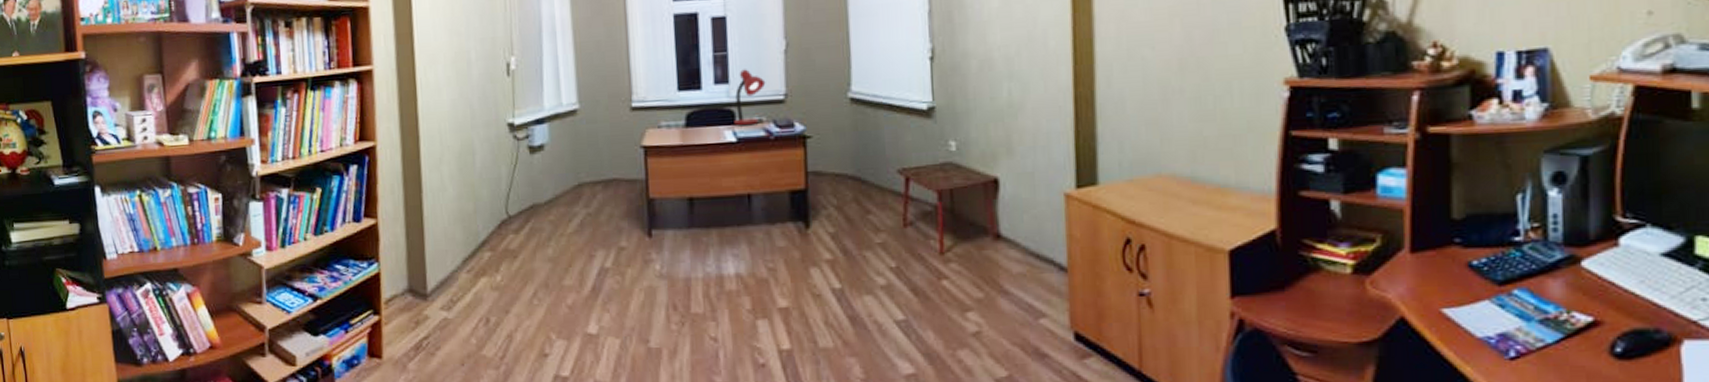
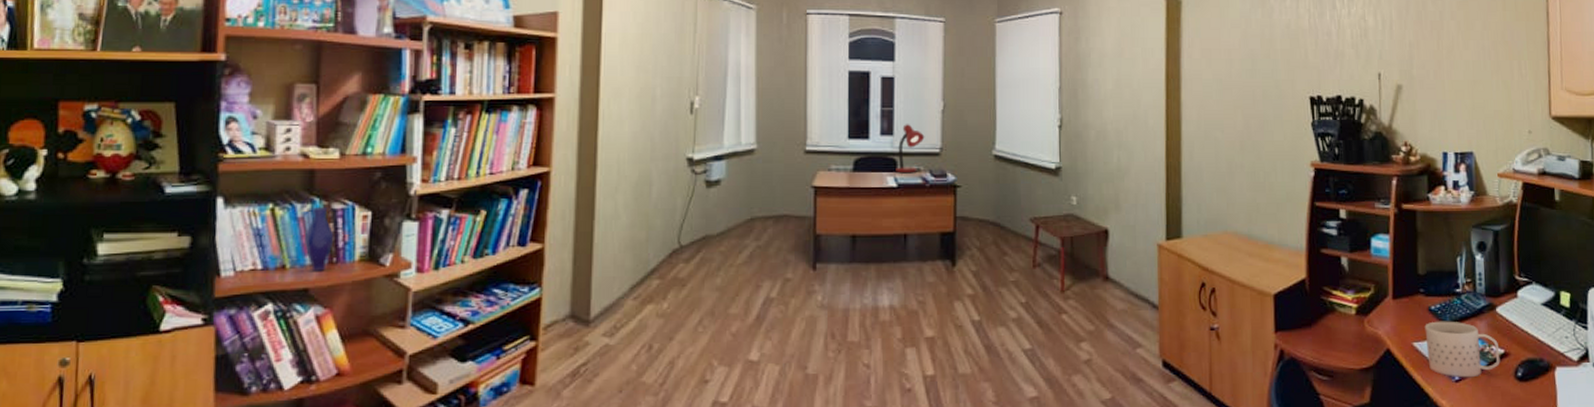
vase: none [168,191,193,252] -> present [303,207,334,271]
mug: none [1461,279,1586,355] -> present [1425,321,1501,378]

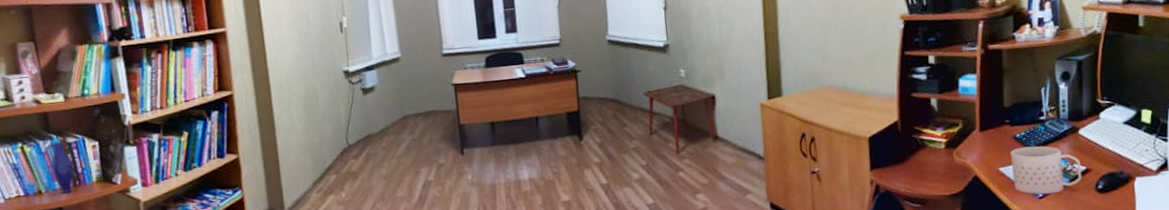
desk lamp: present [896,124,925,174] -> none [522,21,545,66]

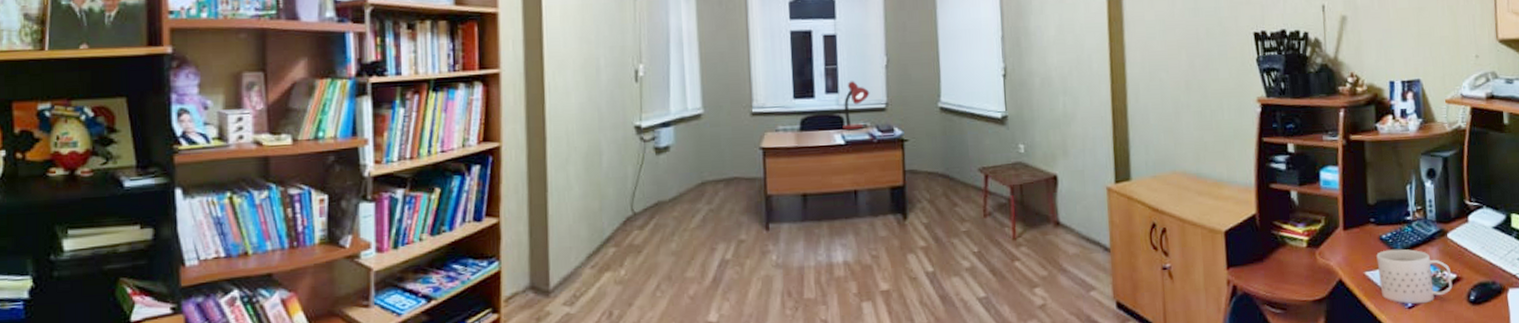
vase: present [50,142,74,193] -> none [263,193,293,256]
desk lamp: none [522,21,545,66] -> present [843,81,870,131]

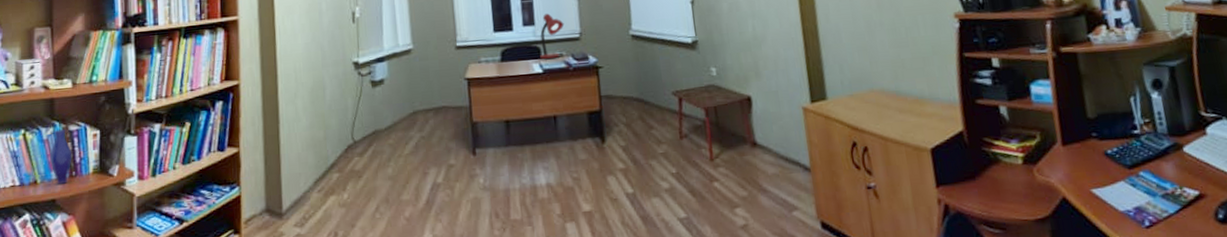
vase: none [263,193,293,256] -> present [49,129,72,184]
mug: present [1376,249,1453,305] -> none [1102,164,1196,224]

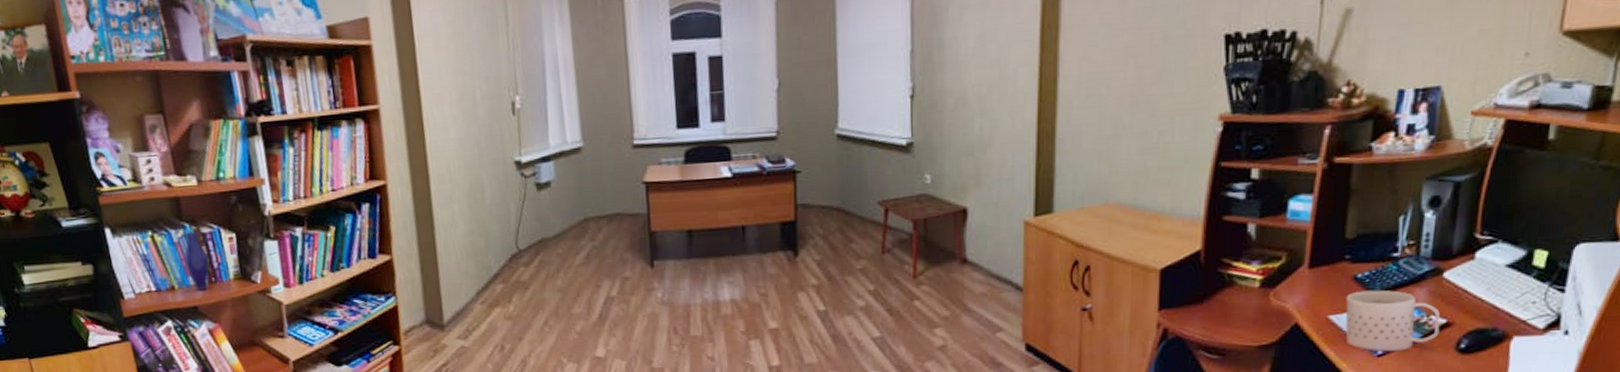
desk lamp: present [540,13,564,60] -> none [729,107,760,163]
mug: none [1102,164,1196,224] -> present [1345,290,1441,353]

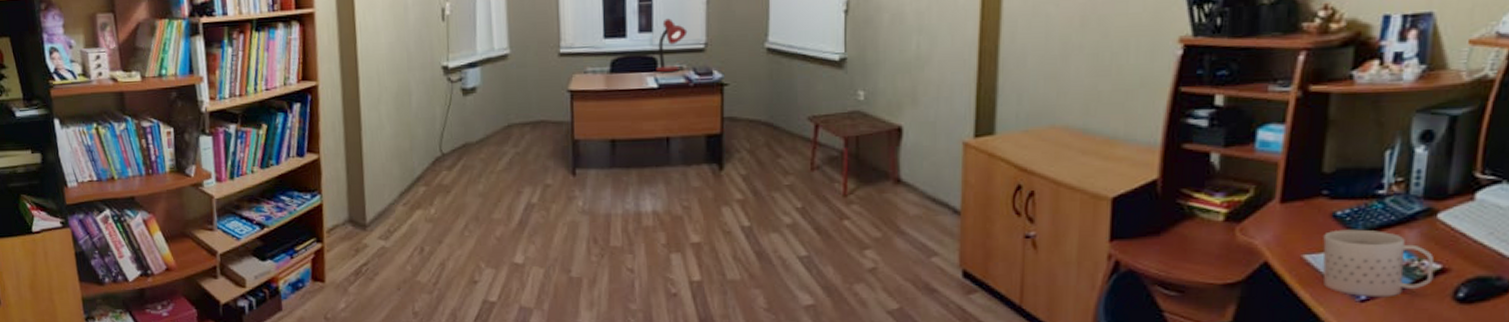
vase: present [183,232,209,291] -> none [124,125,148,182]
desk lamp: none [729,107,760,163] -> present [656,18,688,73]

